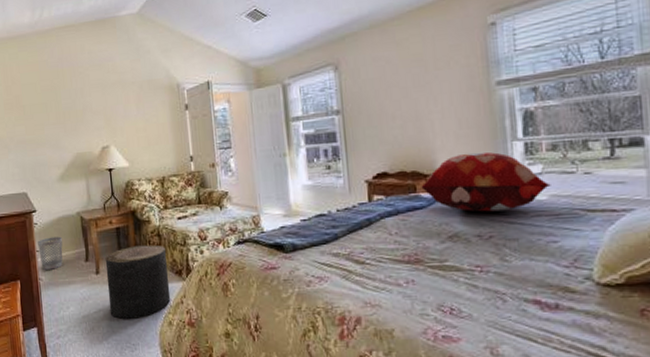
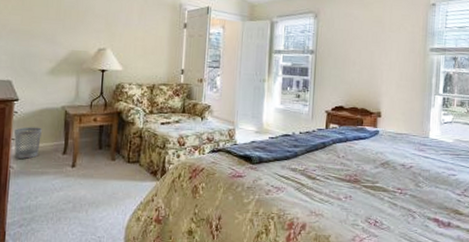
stool: present [105,245,171,320] -> none [80,144,145,213]
decorative pillow: present [421,152,551,212] -> none [367,99,457,148]

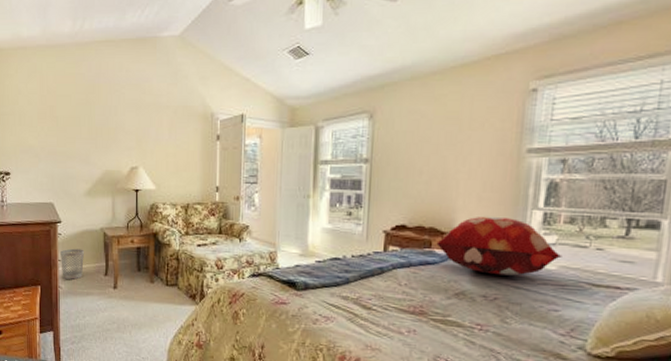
decorative pillow: none [367,99,457,148] -> present [436,216,563,276]

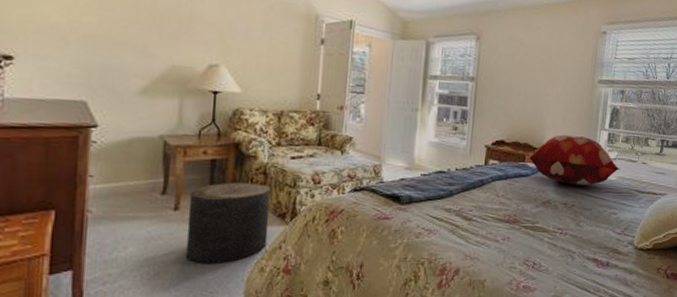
wastebasket: present [60,248,84,280] -> none [92,160,132,201]
stool: none [123,266,183,335] -> present [185,182,271,265]

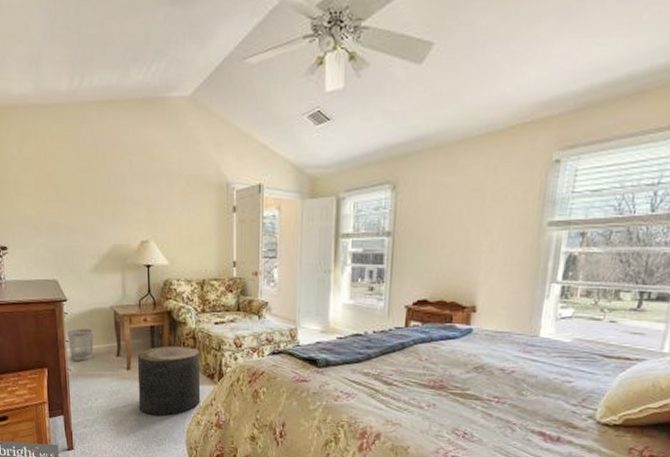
wastebasket: none [92,160,132,201] -> present [67,328,94,361]
decorative pillow: present [529,134,620,186] -> none [457,290,578,349]

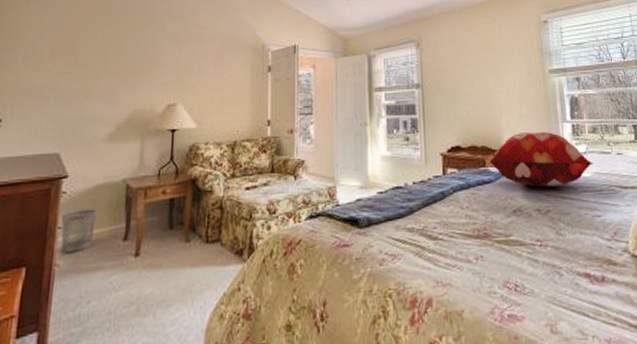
stool: present [137,345,201,416] -> none [145,219,228,315]
decorative pillow: none [457,290,578,349] -> present [489,131,593,187]

